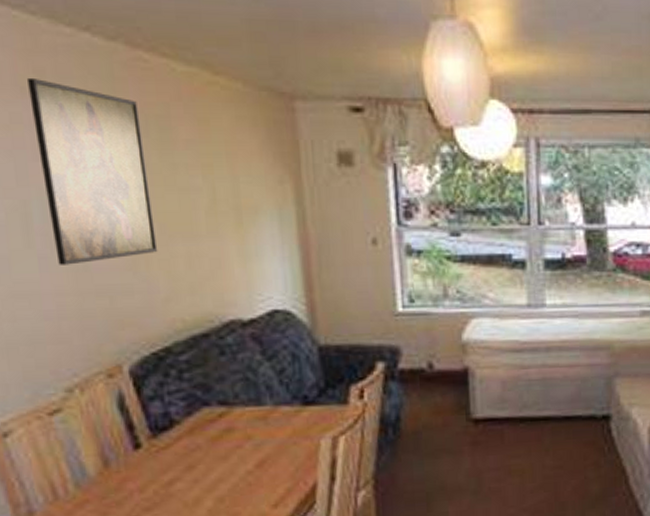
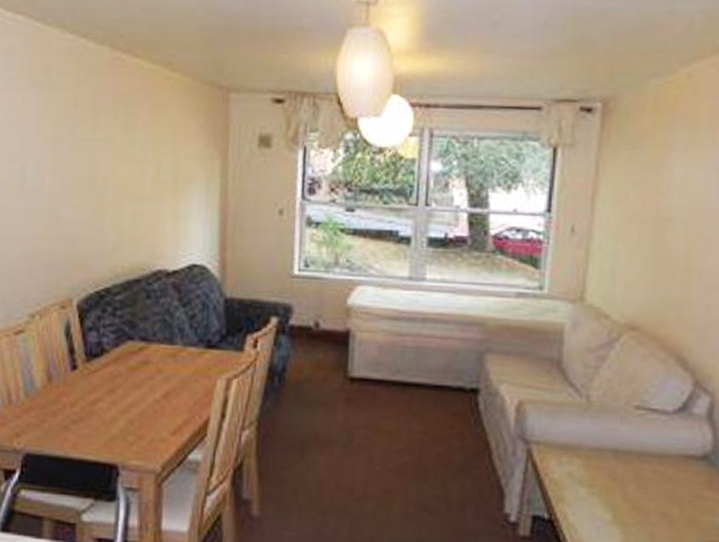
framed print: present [28,77,158,265] -> none [38,72,113,216]

